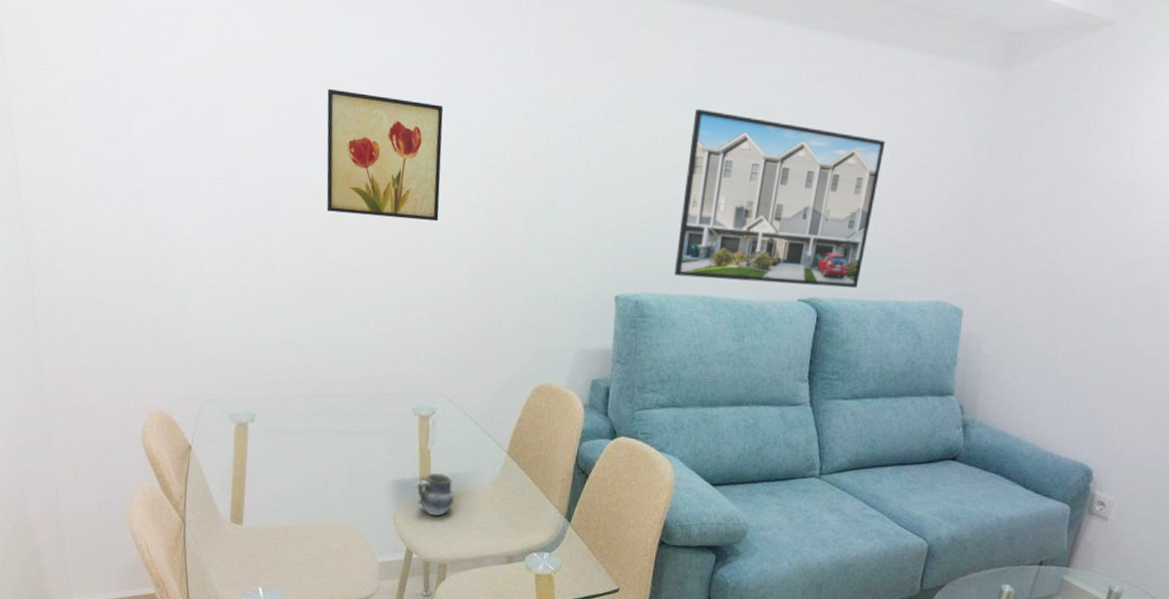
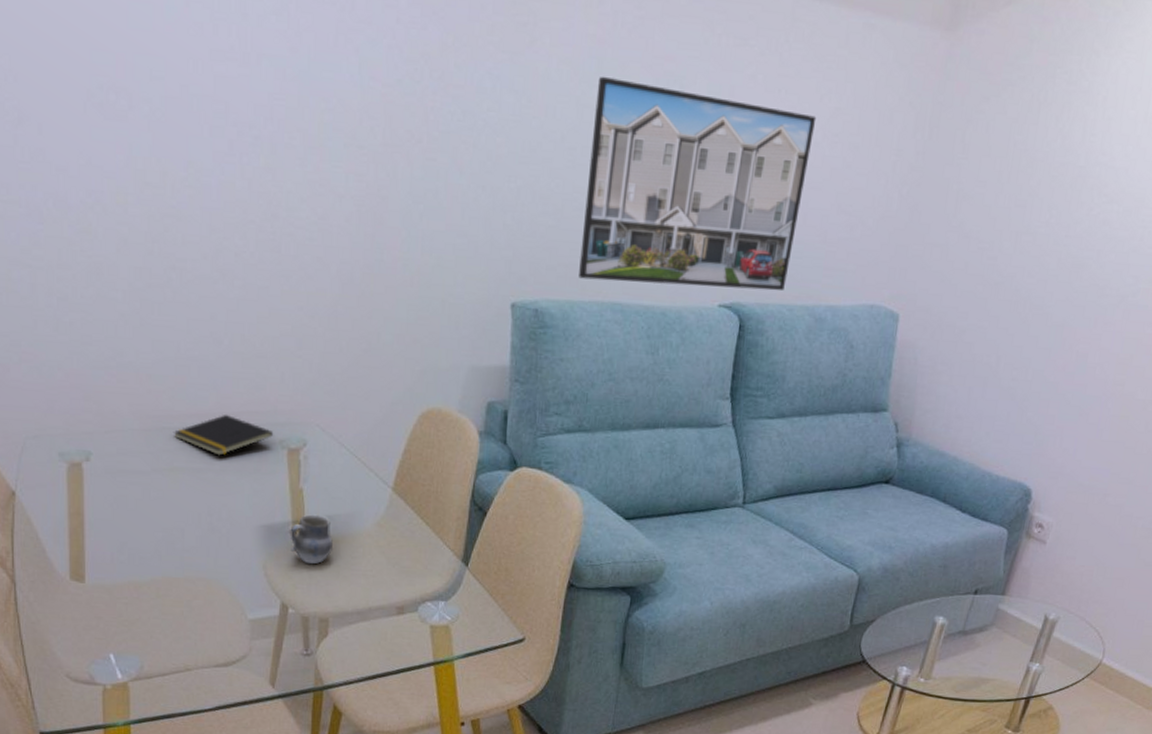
notepad: none [324,385,408,420] -> present [173,415,274,456]
wall art: present [326,88,444,222] -> none [153,47,299,216]

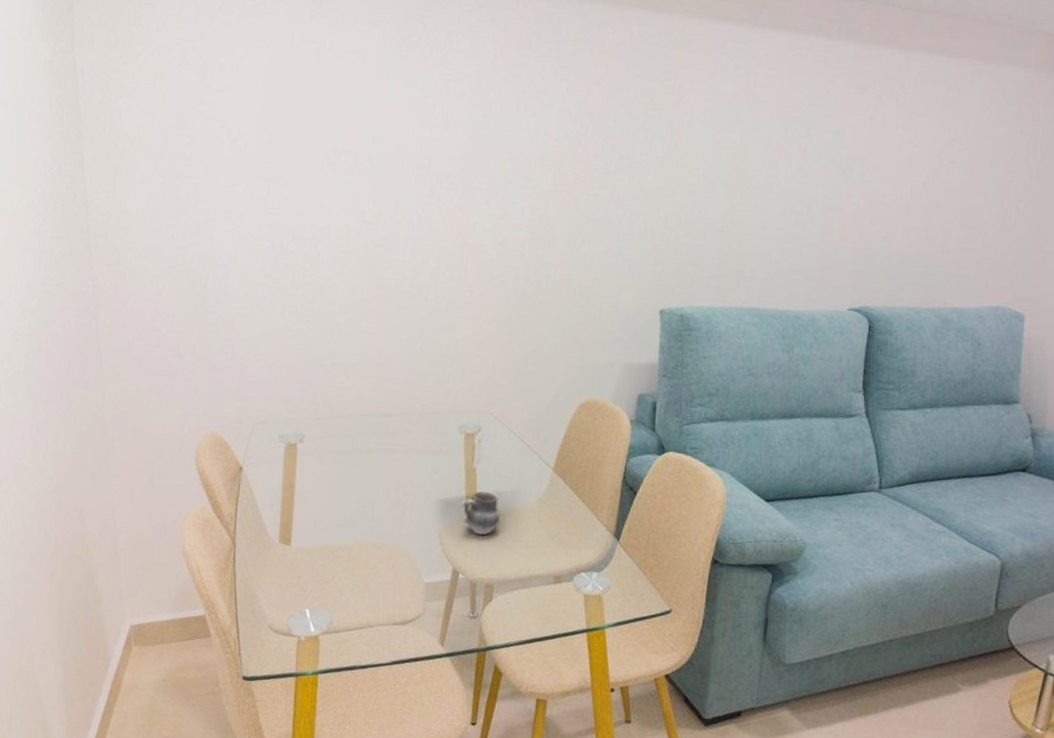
notepad: present [173,415,274,456] -> none [371,405,454,439]
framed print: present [579,76,817,291] -> none [720,123,933,296]

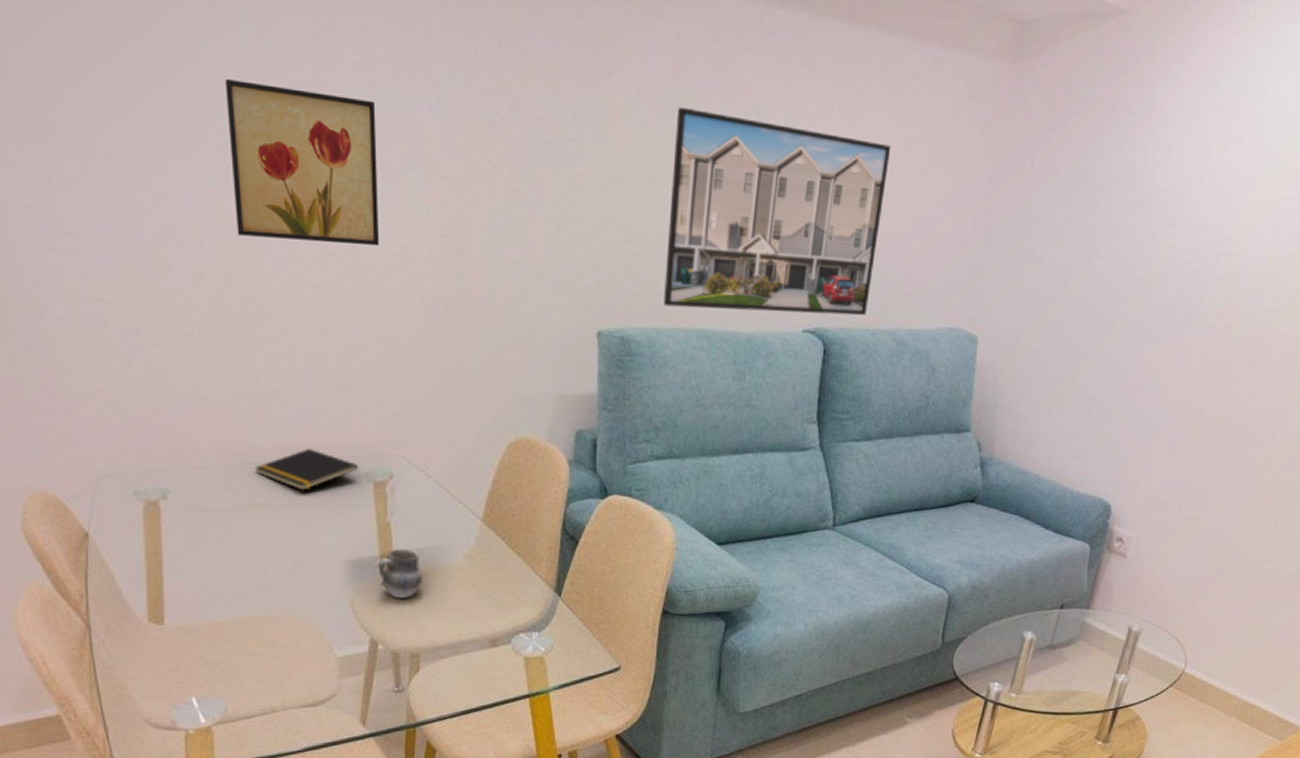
notepad: none [371,405,454,439] -> present [254,449,359,491]
wall art: none [374,119,487,243] -> present [225,78,380,247]
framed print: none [720,123,933,296] -> present [664,106,892,316]

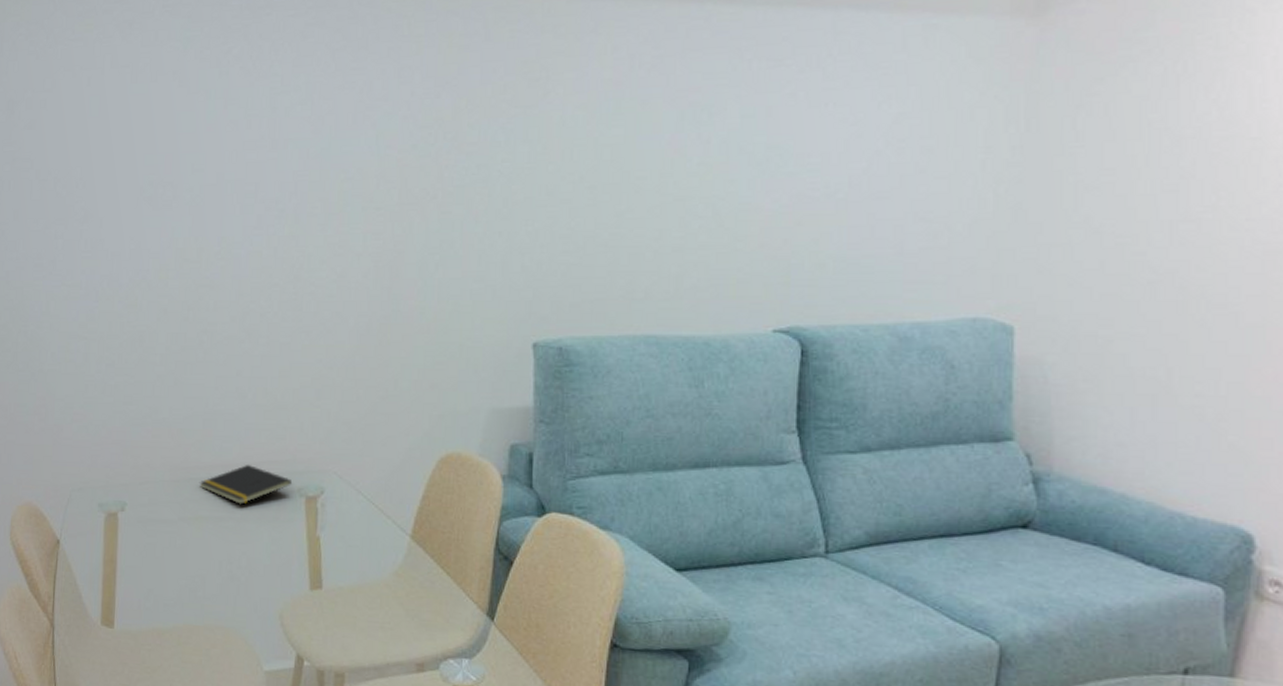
wall art: present [225,78,380,247] -> none [194,145,320,276]
cup: present [378,548,422,599] -> none [306,563,349,615]
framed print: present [664,106,892,316] -> none [606,115,875,314]

